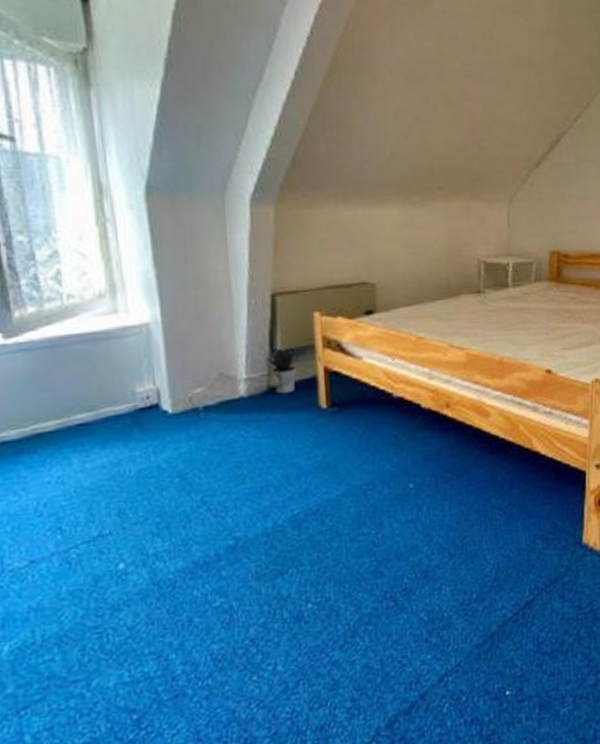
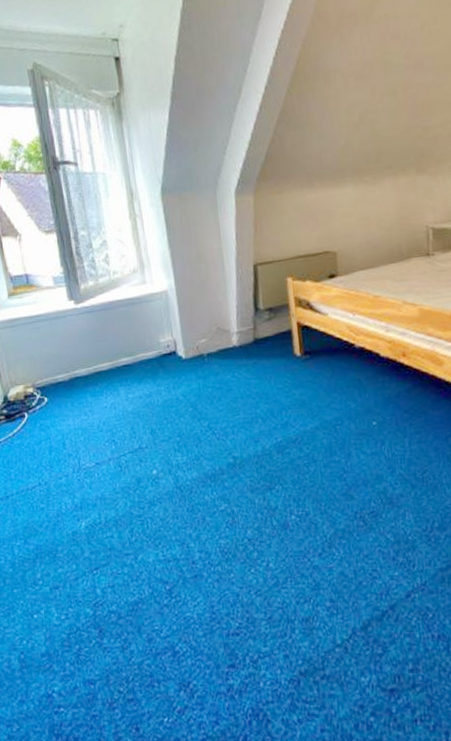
potted plant: present [264,345,297,394] -> none [250,305,276,344]

